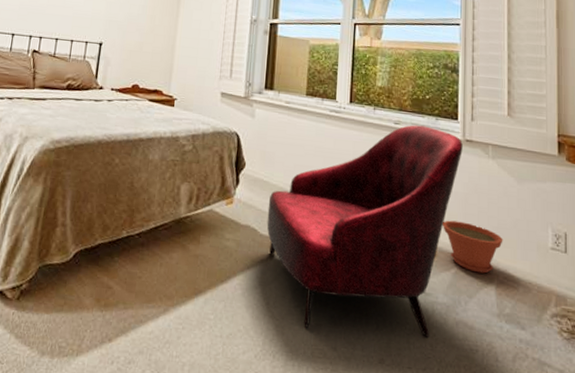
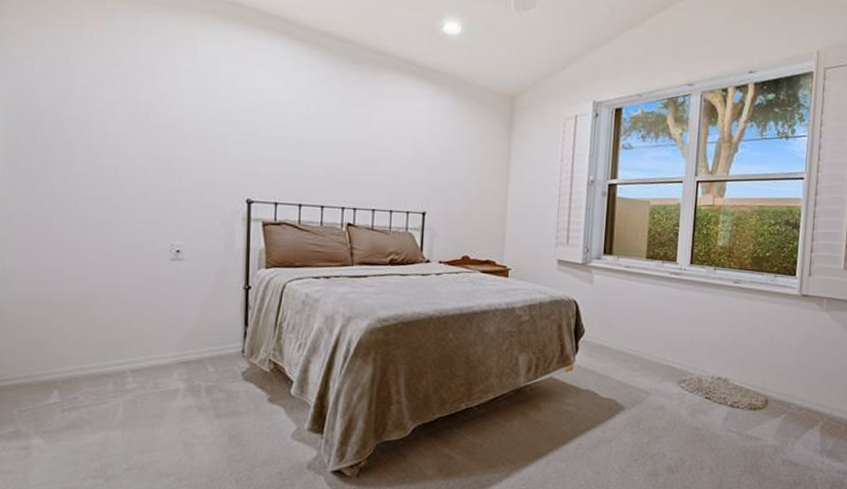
armchair: present [267,125,463,338] -> none [607,283,799,479]
plant pot: present [443,220,503,274] -> none [775,371,830,417]

